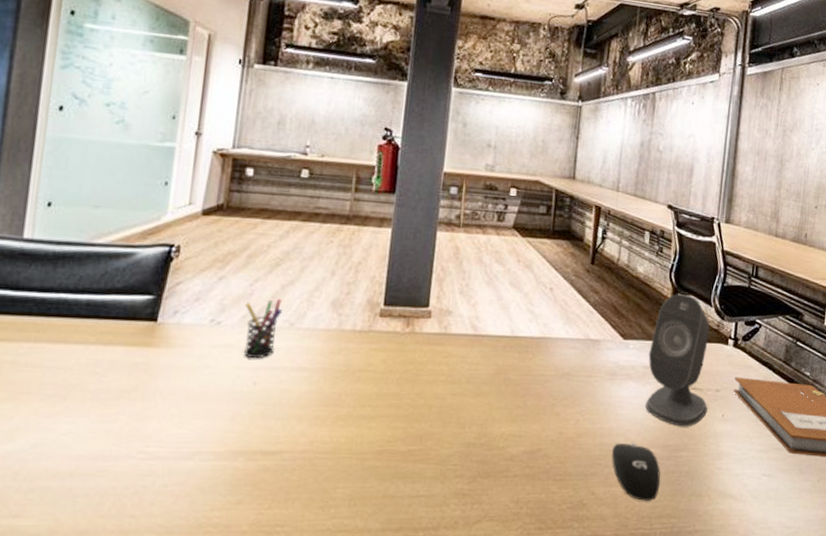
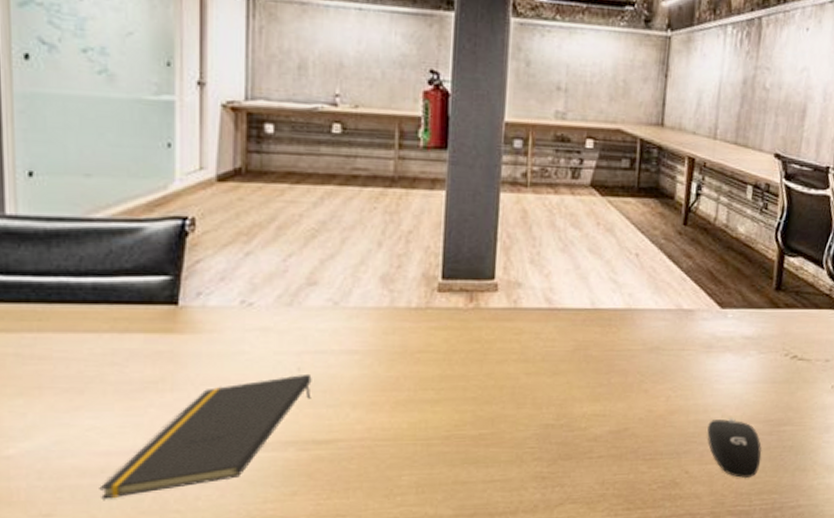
notepad: none [66,388,265,502] -> present [99,373,312,500]
pen holder: present [244,298,282,359] -> none [280,274,323,343]
speaker: present [645,294,710,427] -> none [745,256,821,400]

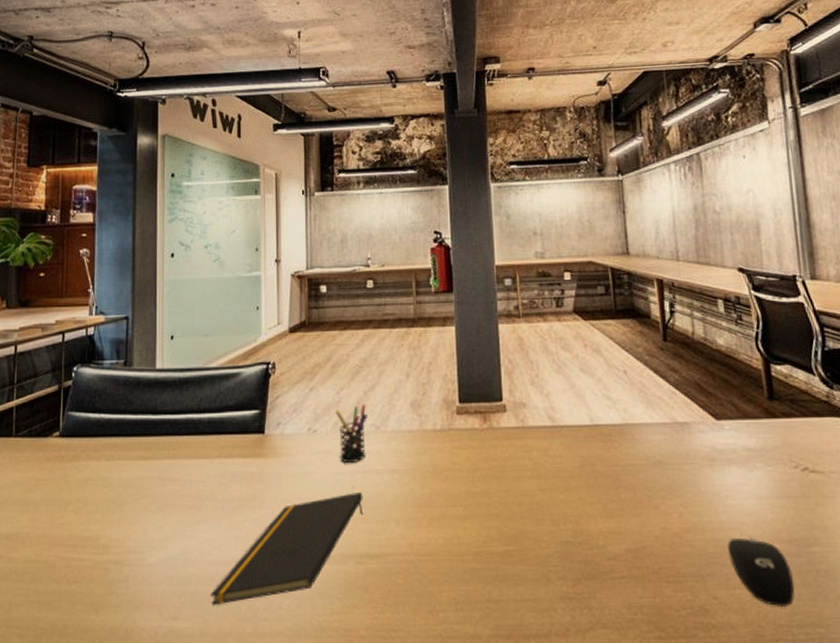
pen holder: none [280,274,323,343] -> present [335,404,367,464]

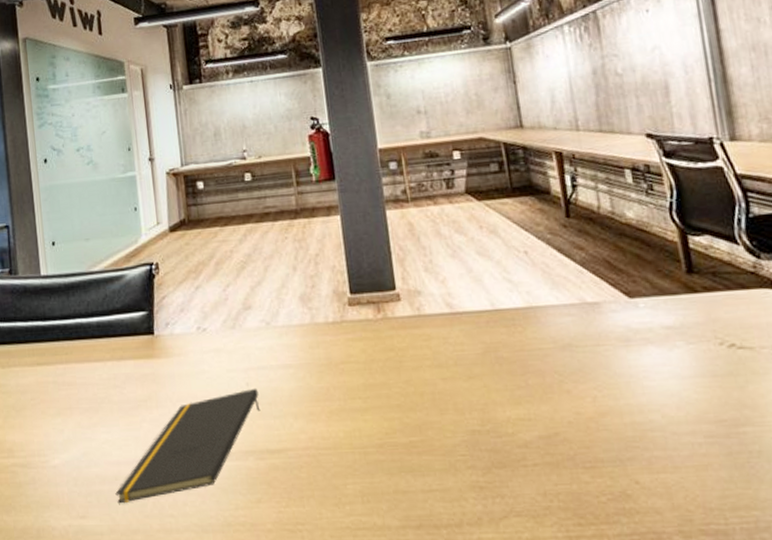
pen holder: present [335,404,367,464] -> none [223,300,258,361]
computer mouse: present [727,537,795,606] -> none [648,419,725,490]

